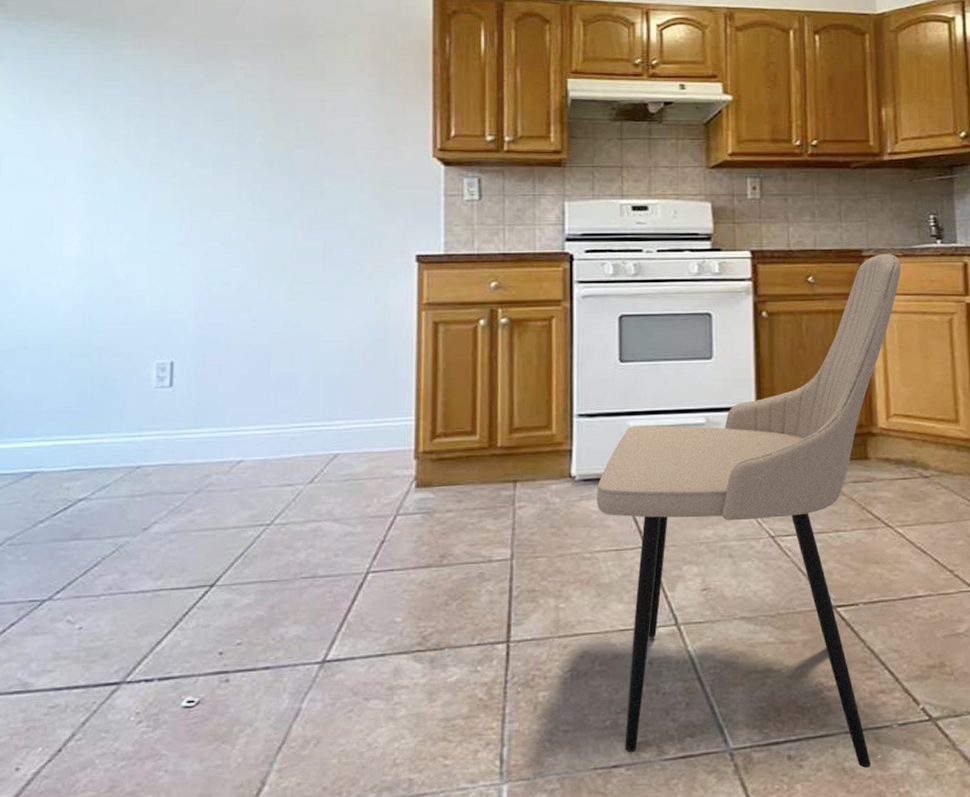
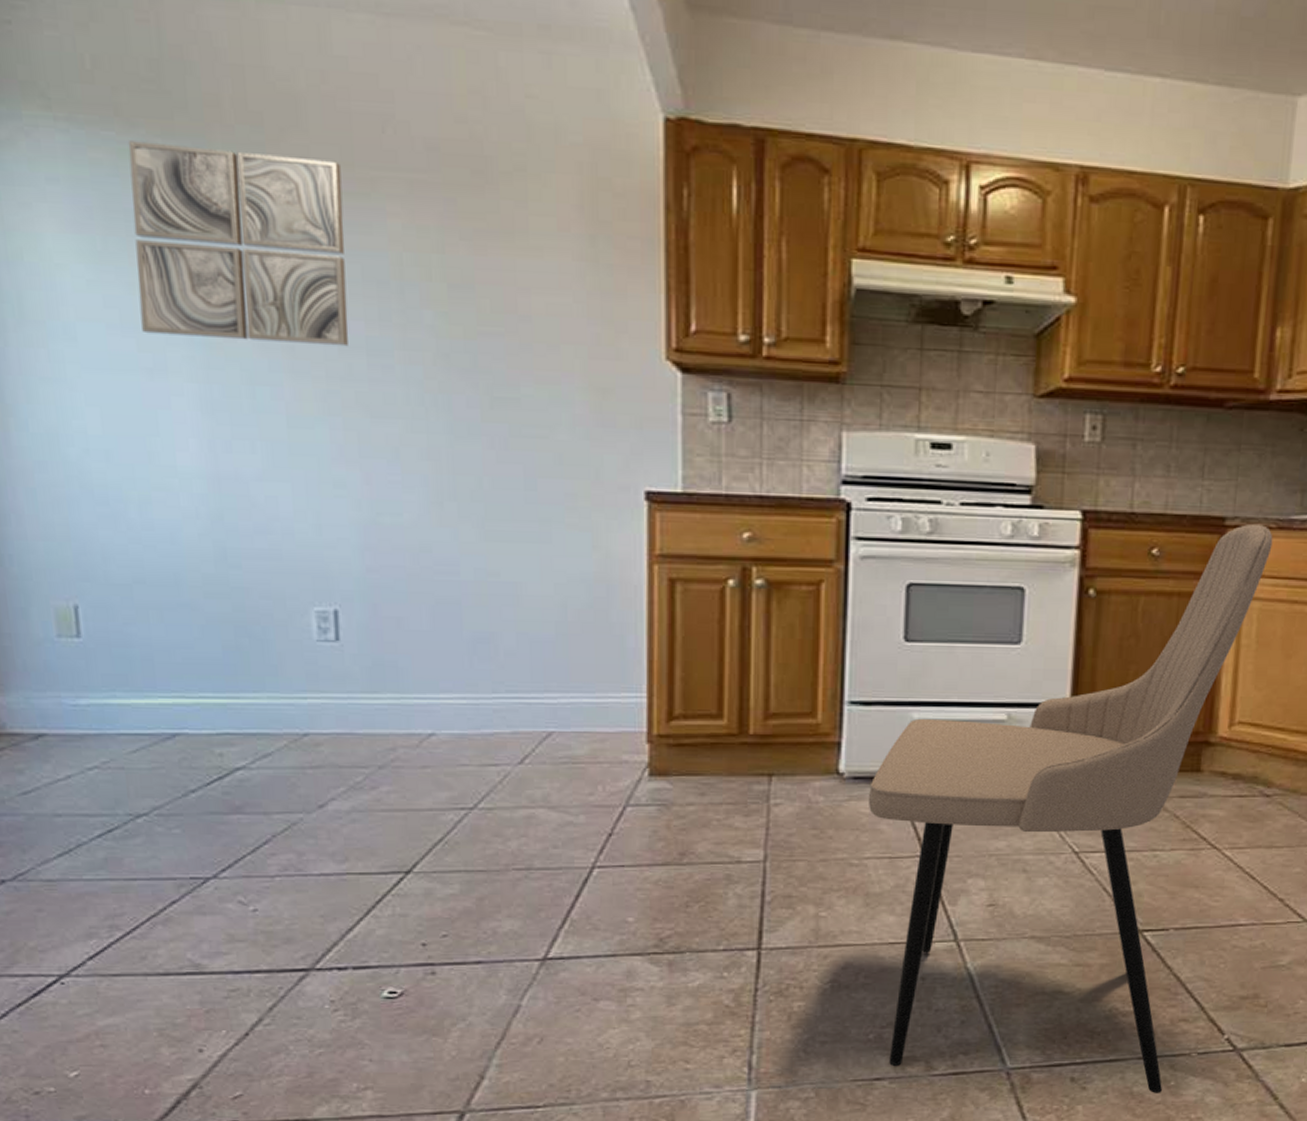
wall art: none [50,30,204,161] -> present [128,141,349,347]

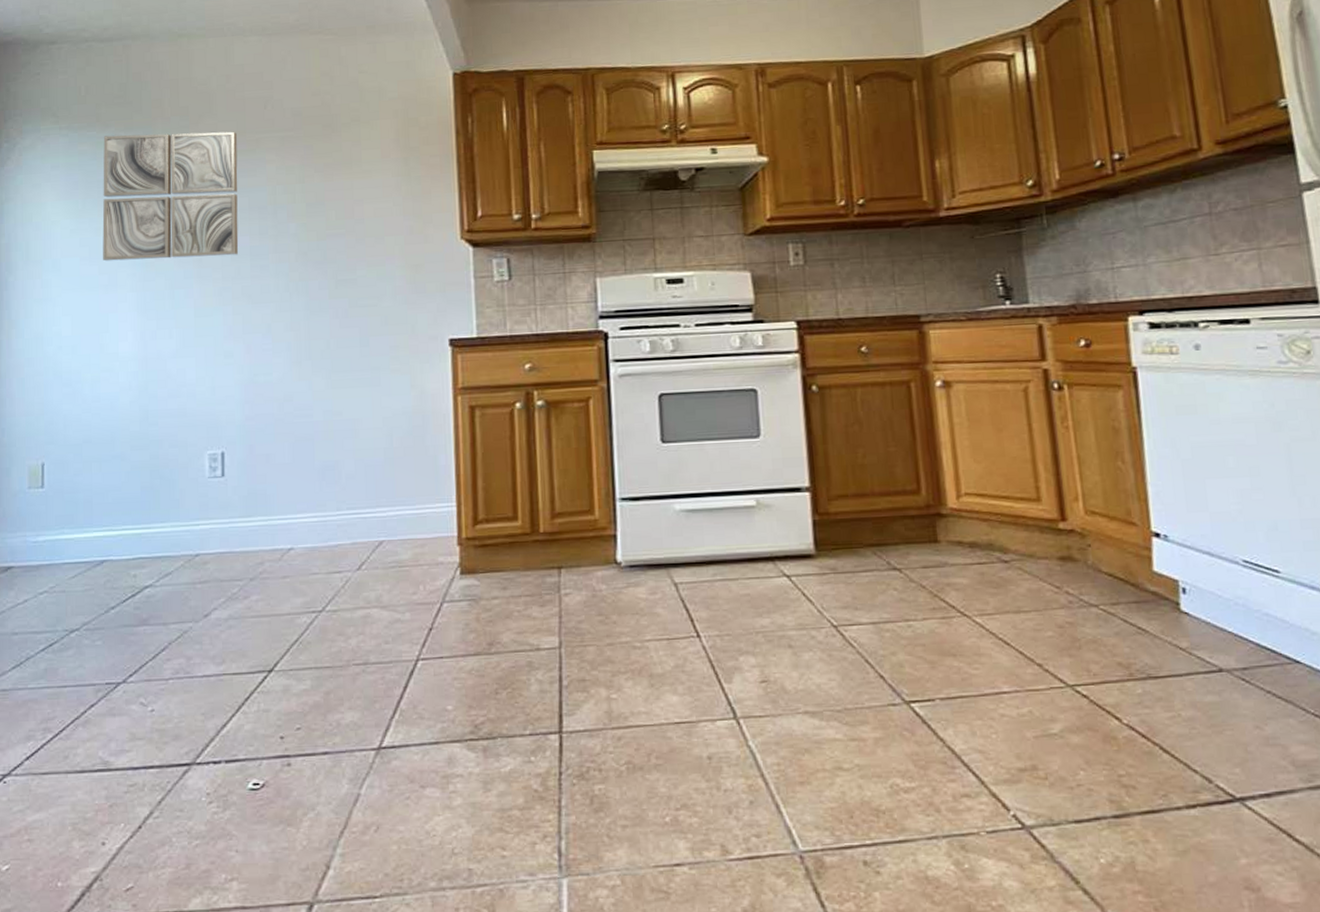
dining chair: present [868,523,1273,1093] -> none [643,317,966,878]

